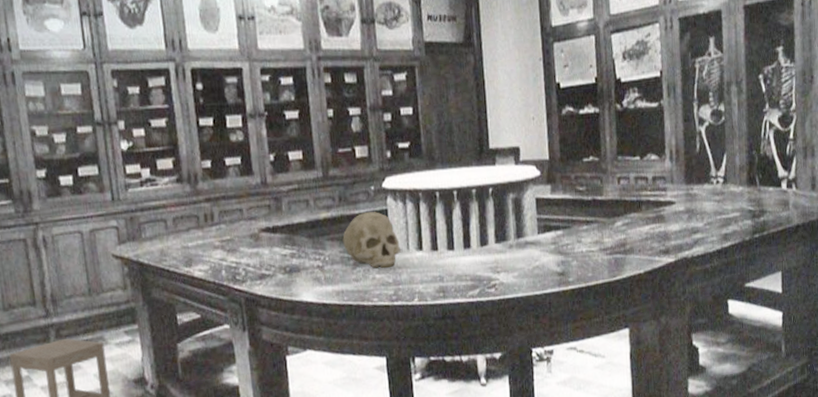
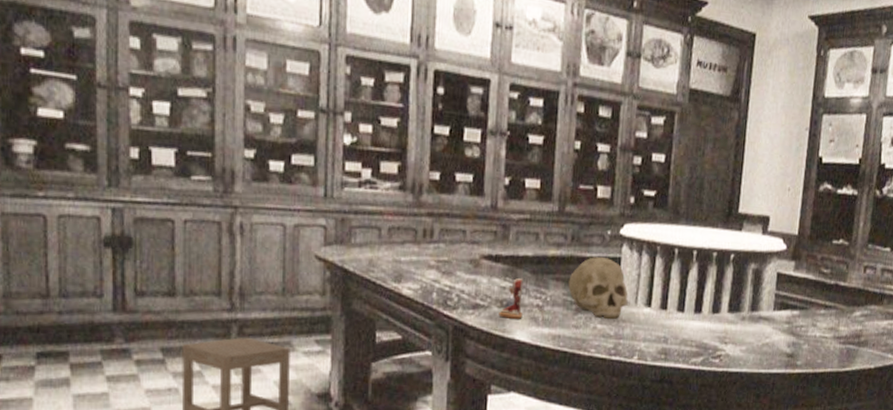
anatomical model: none [284,243,306,283] -> present [499,277,524,319]

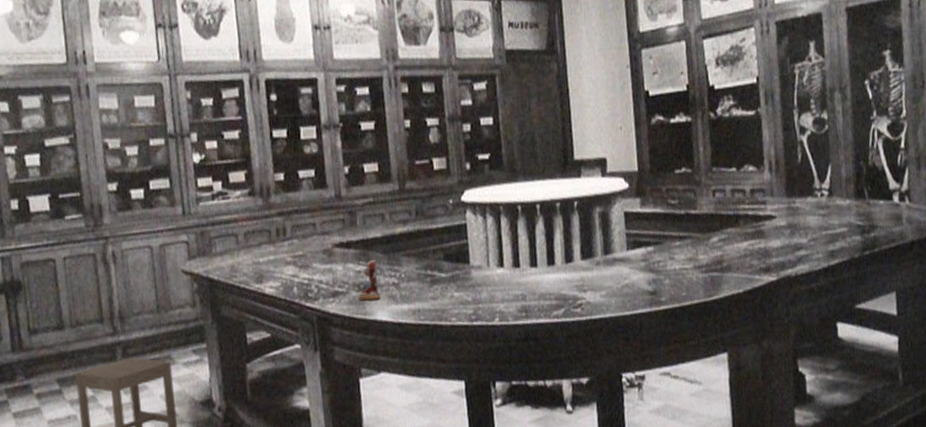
skull: present [568,256,629,320] -> none [419,226,480,287]

